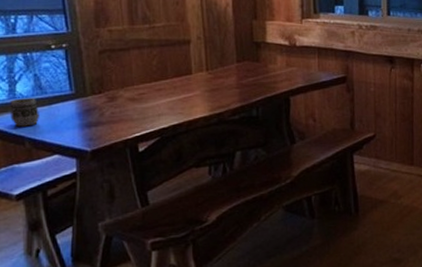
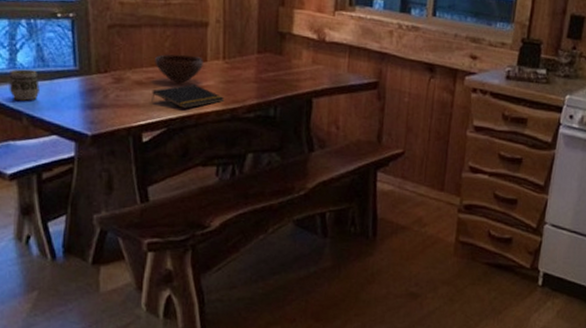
bowl: none [144,70,189,96] -> present [155,54,203,84]
notepad: none [144,95,211,119] -> present [151,83,225,109]

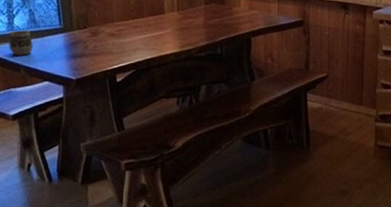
notepad: present [151,83,225,109] -> none [122,32,180,53]
bowl: present [155,54,203,84] -> none [123,9,162,33]

